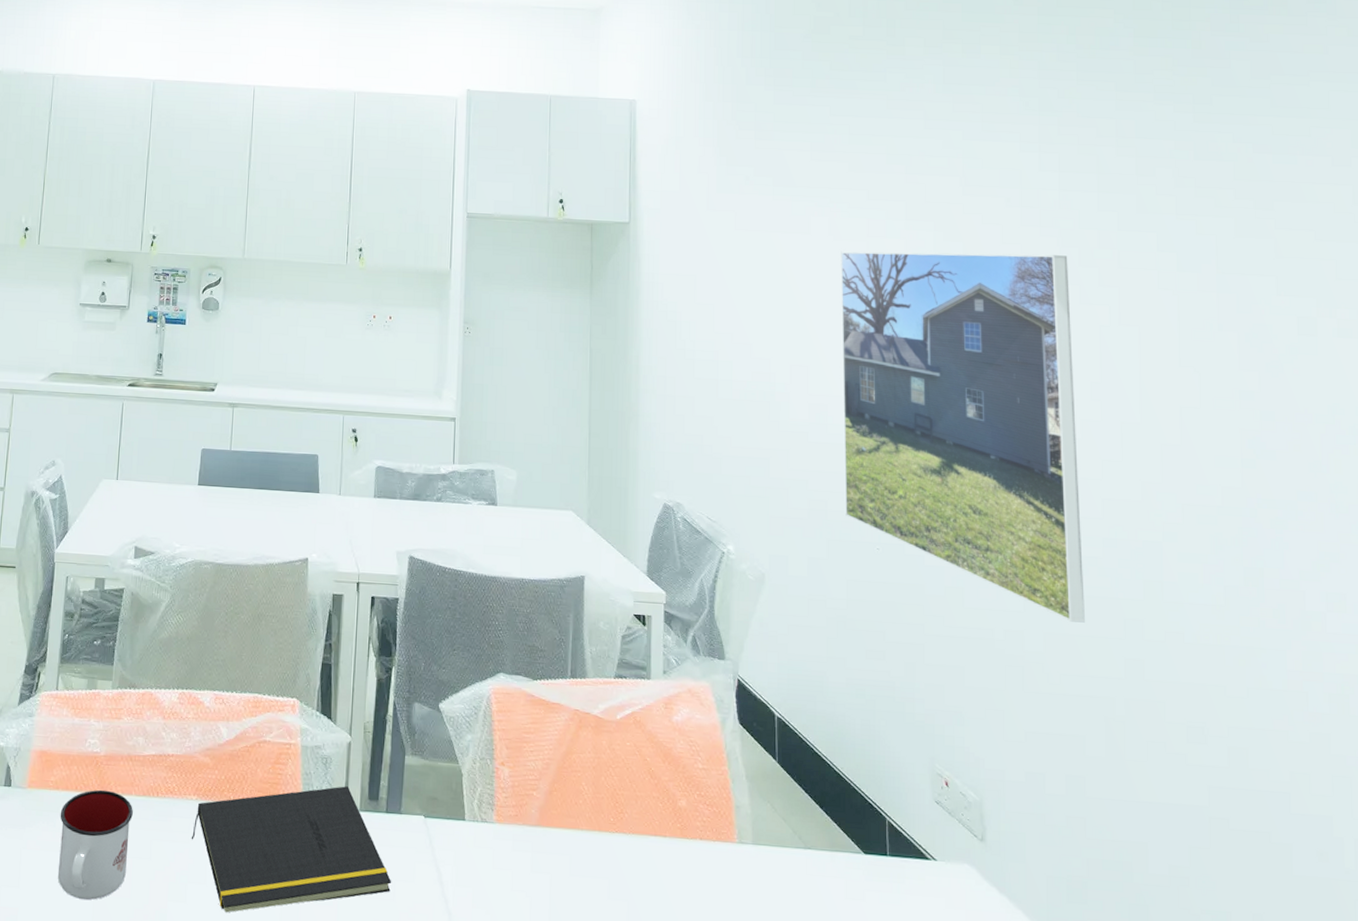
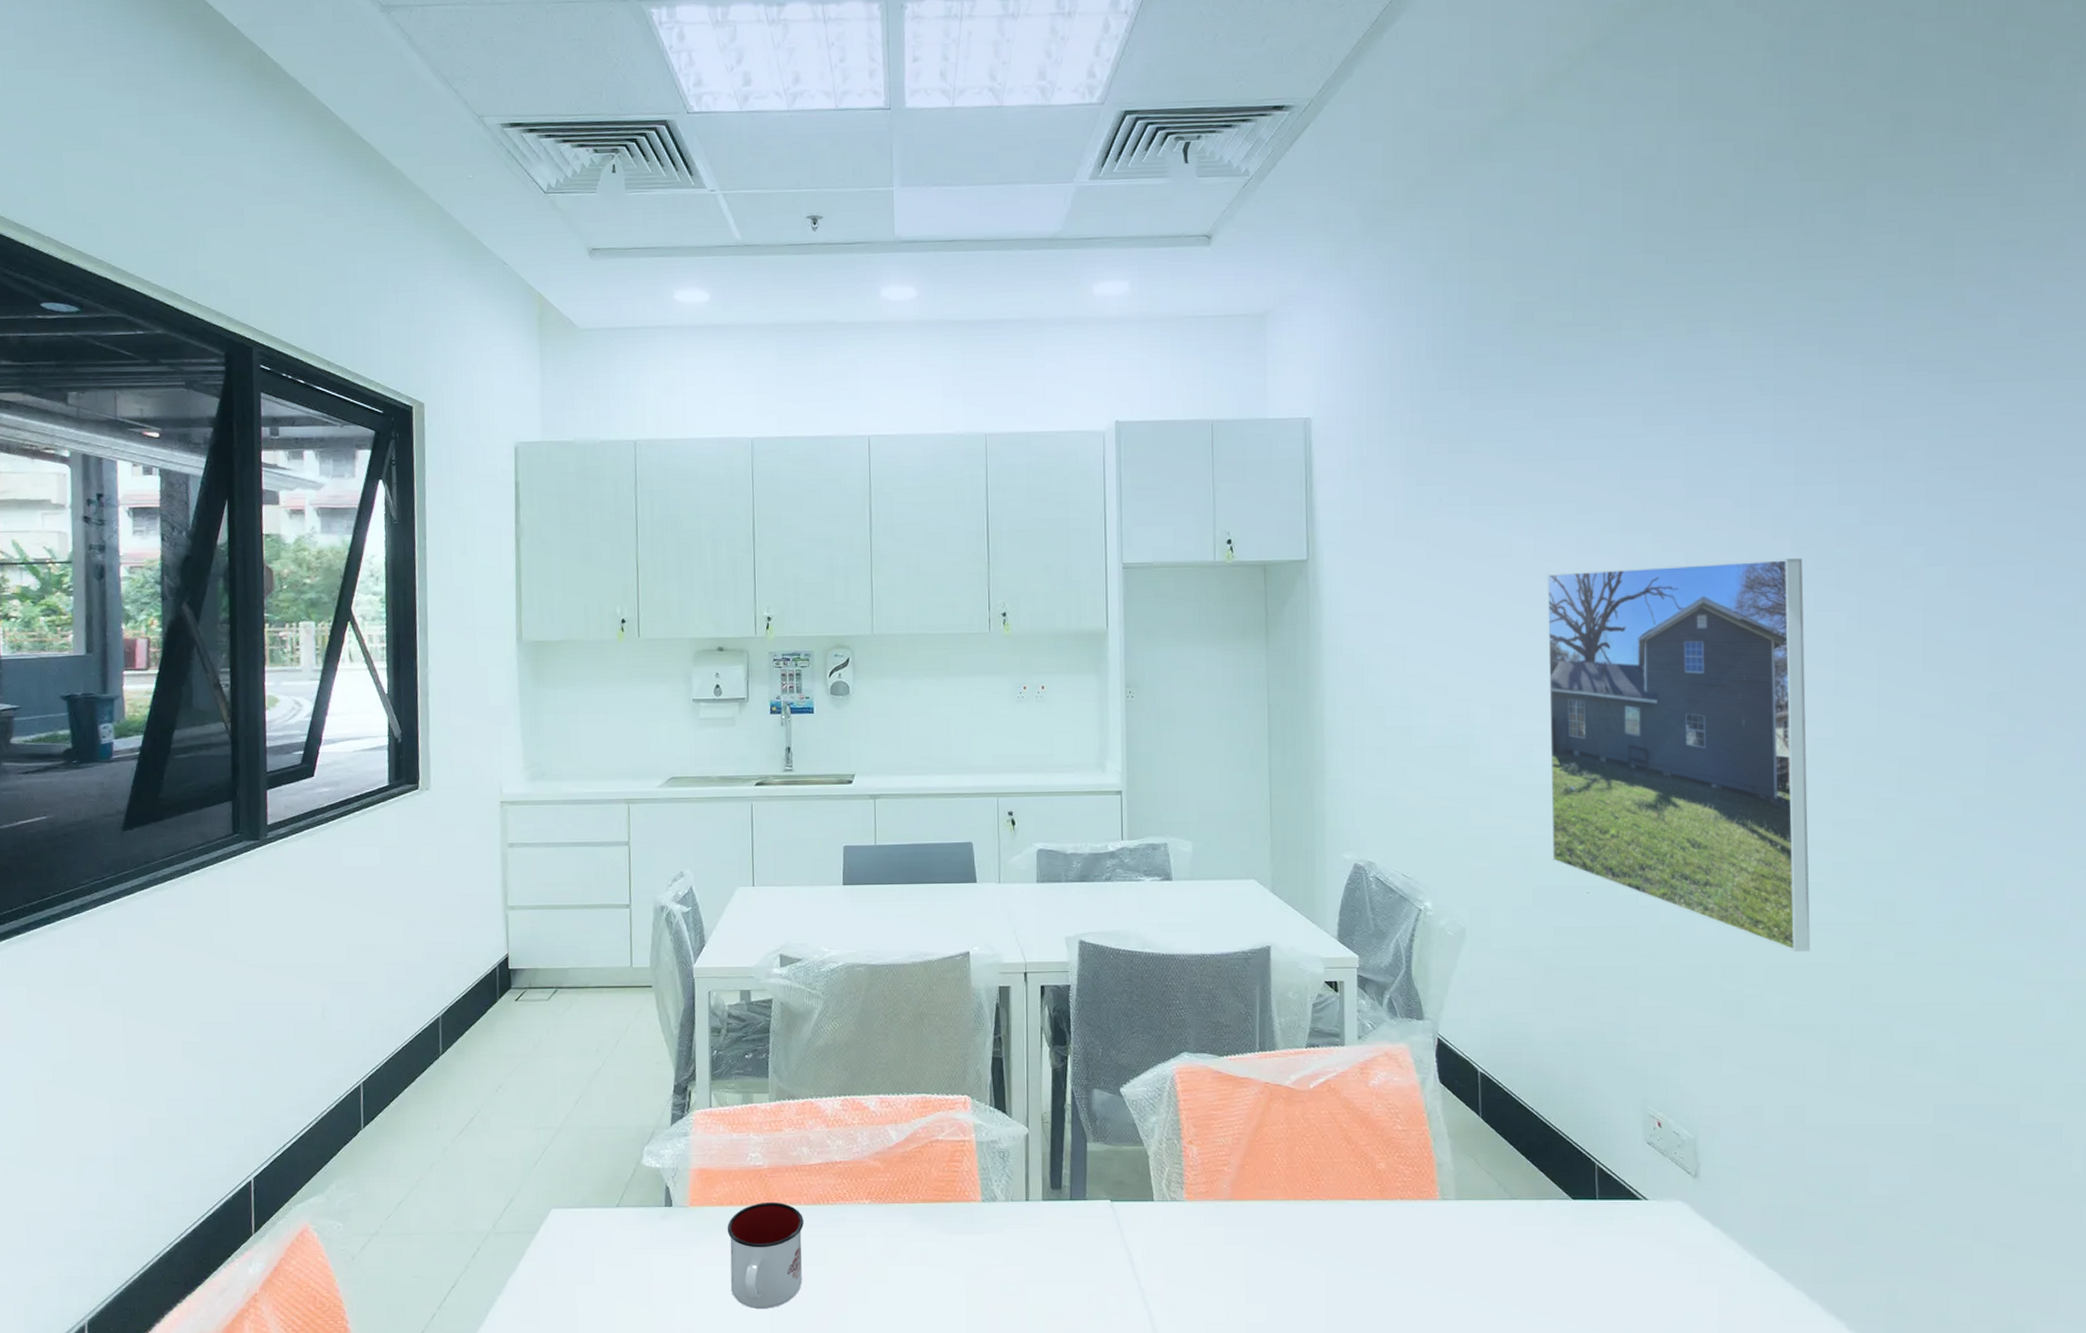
notepad: present [191,786,392,913] -> none [867,1178,1081,1309]

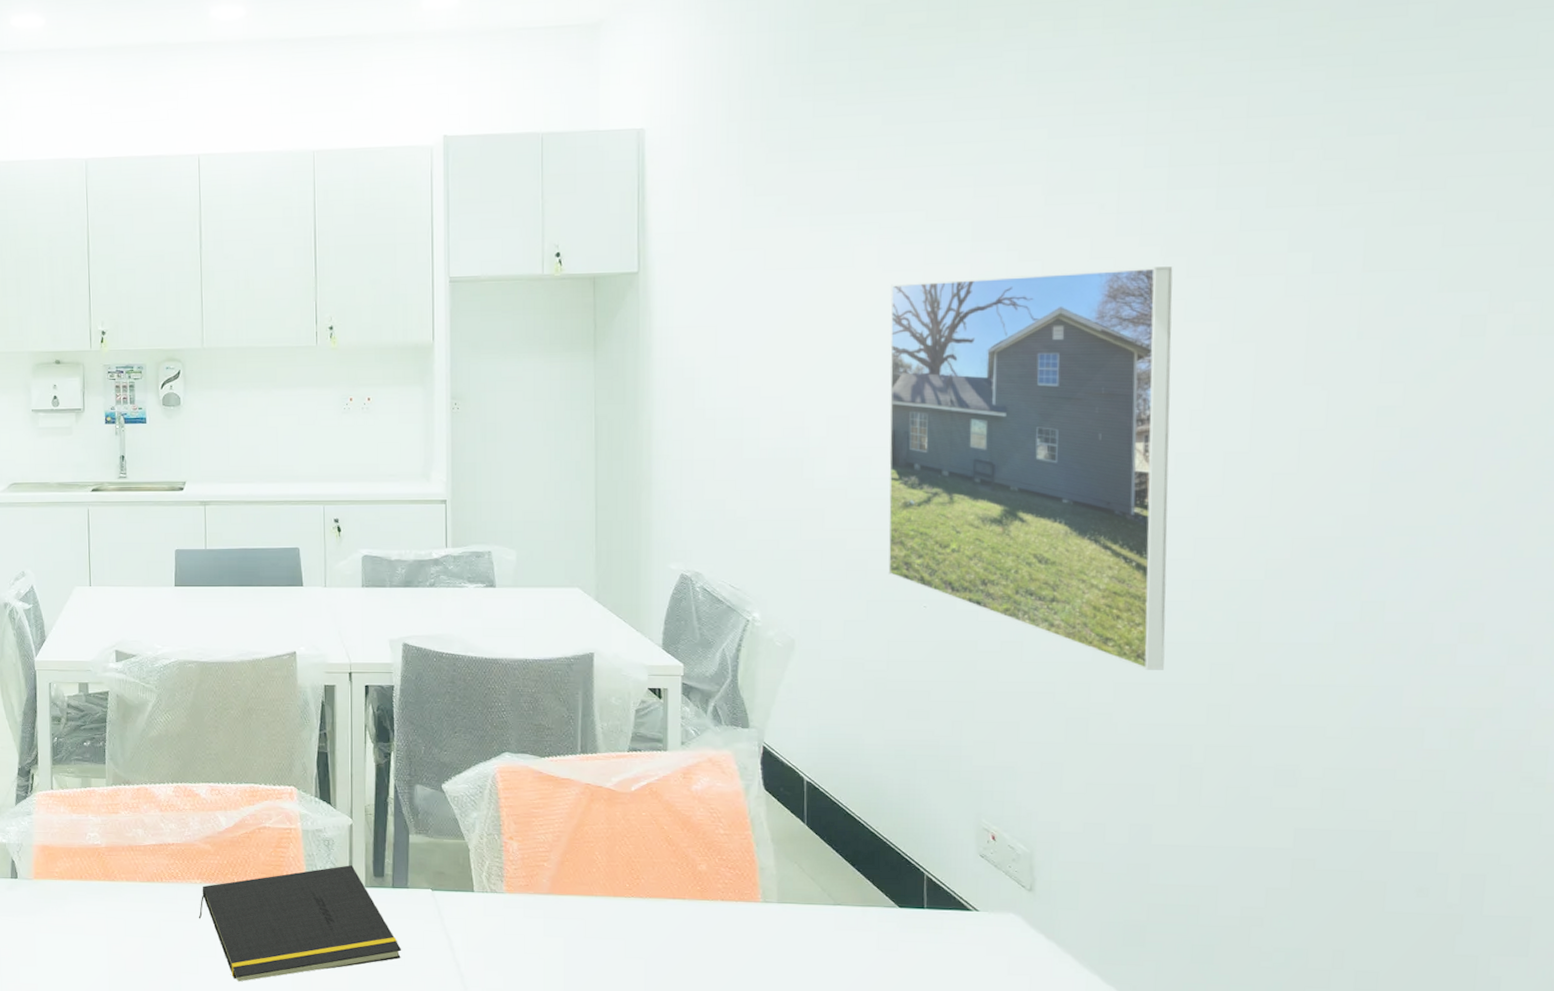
mug: present [727,1202,804,1308] -> none [68,877,139,975]
notepad: none [867,1178,1081,1309] -> present [198,865,402,982]

